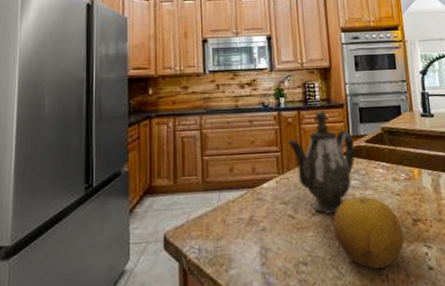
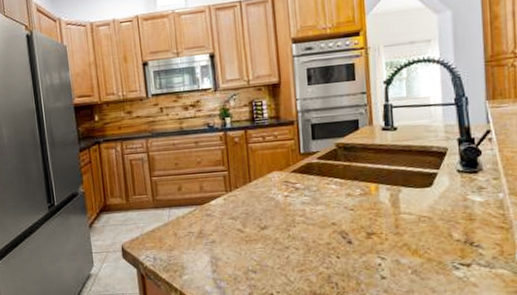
teapot: present [287,110,355,214] -> none [234,128,306,228]
fruit: present [333,196,404,269] -> none [282,211,356,277]

